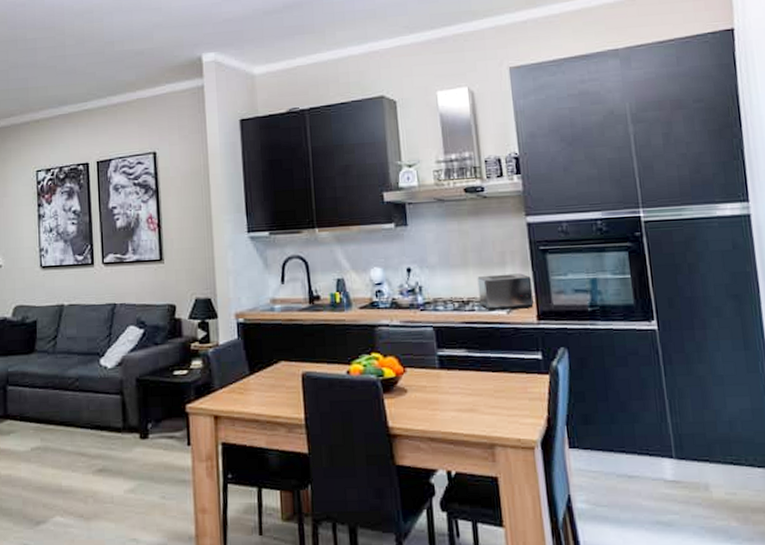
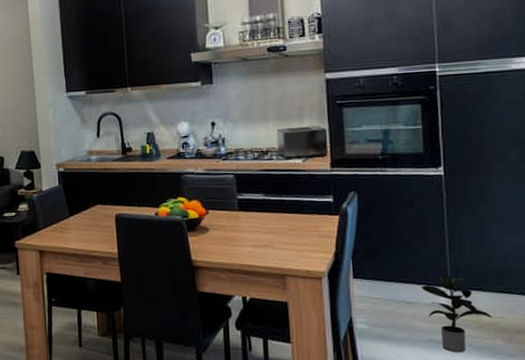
potted plant: none [642,444,725,537] -> present [420,275,494,353]

